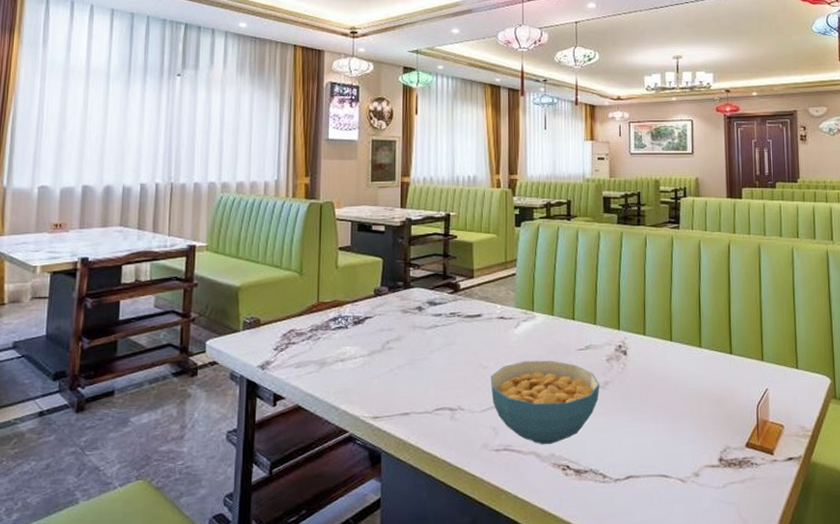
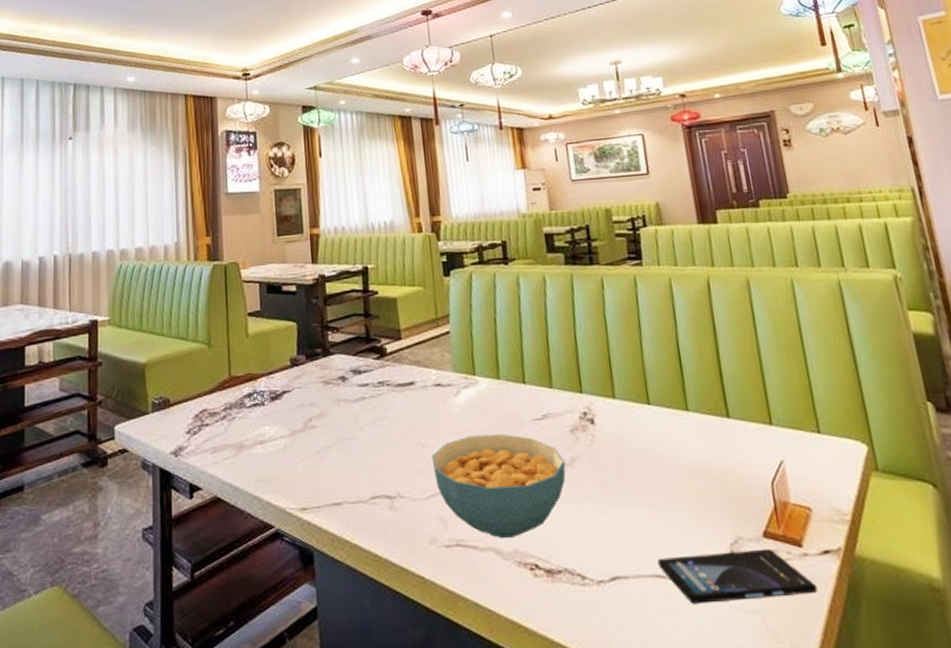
smartphone: none [664,455,781,497] -> present [657,548,818,604]

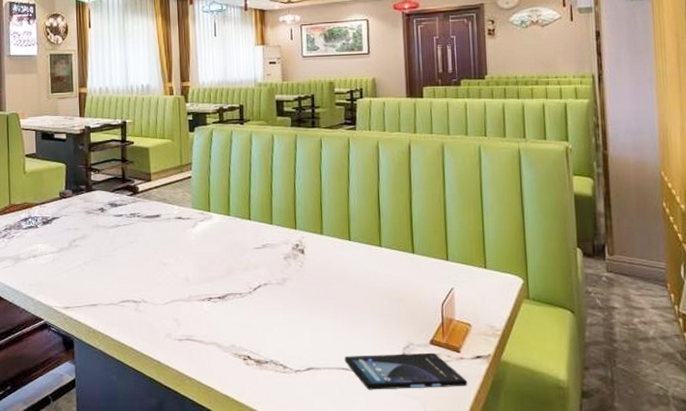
cereal bowl: present [431,433,566,539] -> none [171,258,278,337]

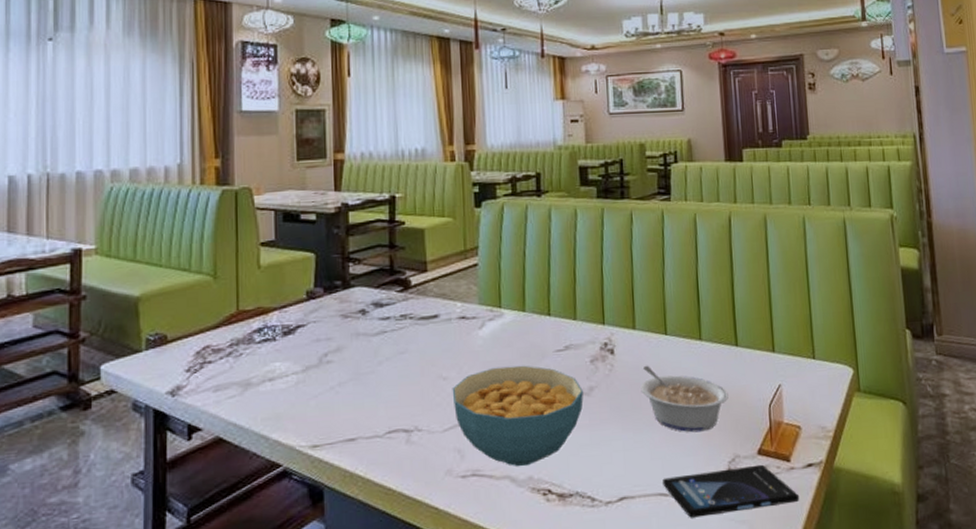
cereal bowl: none [171,258,278,337] -> present [452,365,584,467]
legume: none [327,264,405,322] -> present [640,365,729,433]

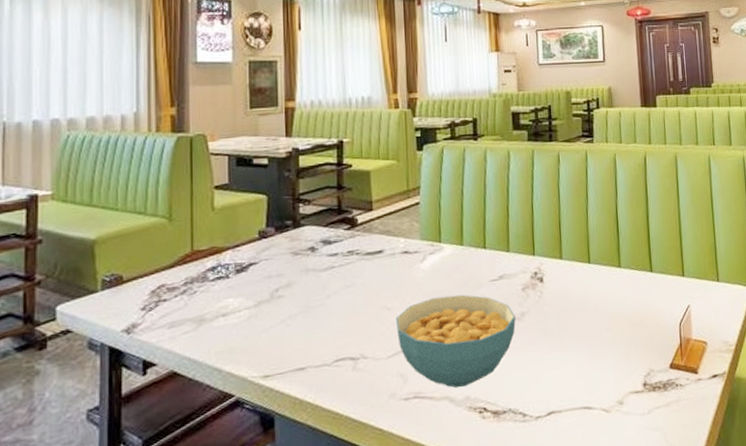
legume: present [640,365,729,433] -> none [567,291,644,351]
smartphone: present [662,464,800,518] -> none [586,377,706,428]

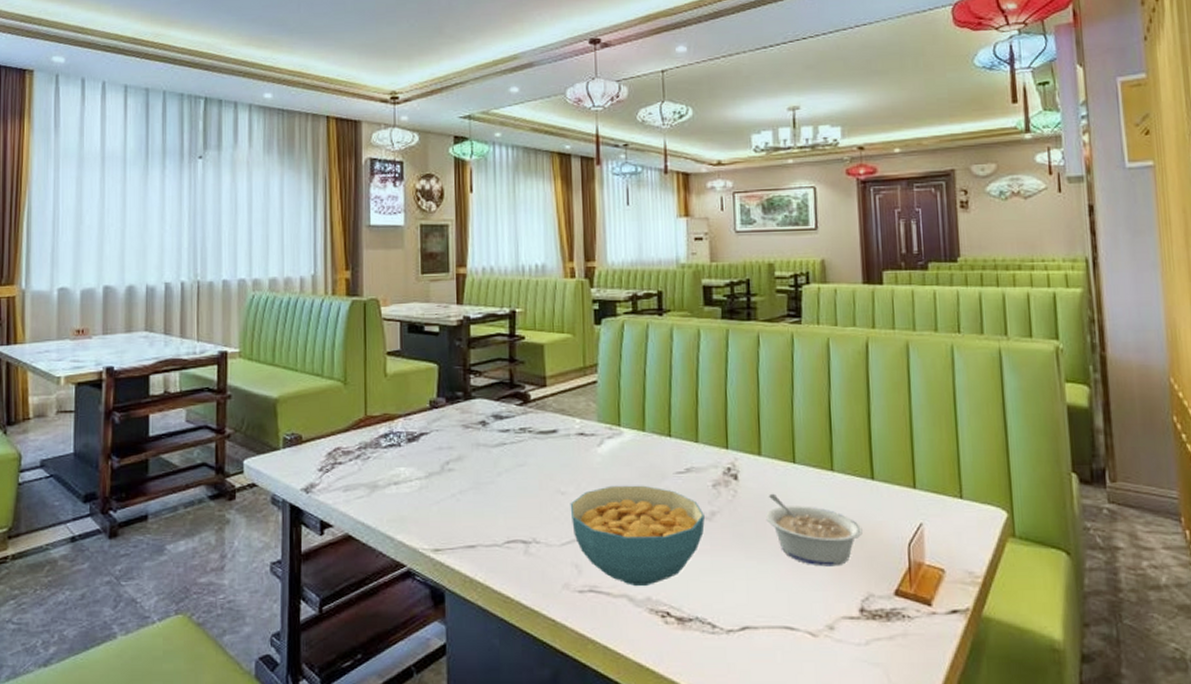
legume: none [567,291,644,351] -> present [766,493,863,567]

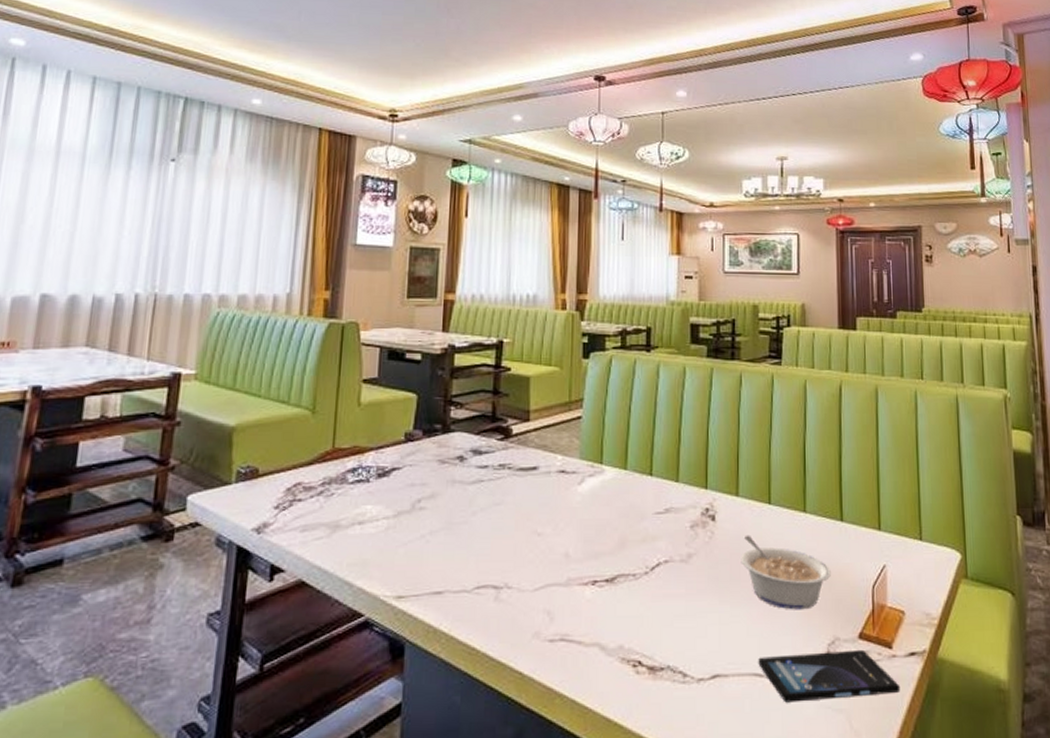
cereal bowl: present [570,485,705,587] -> none [546,526,681,635]
smartphone: none [788,606,942,655] -> present [758,649,901,703]

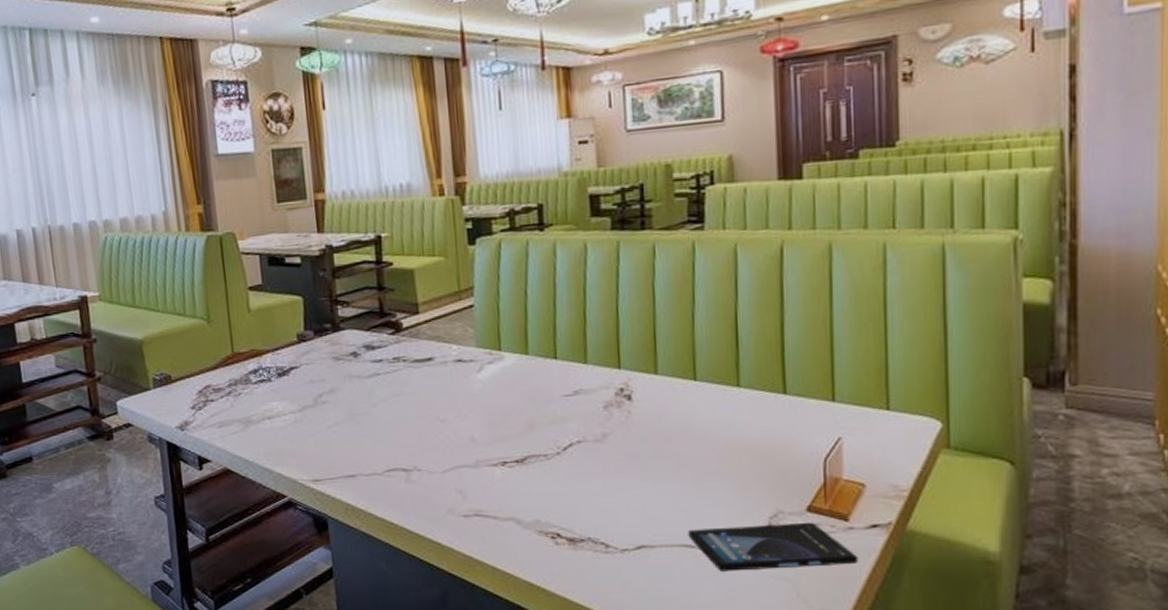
legume: present [741,535,831,610] -> none [663,412,772,485]

